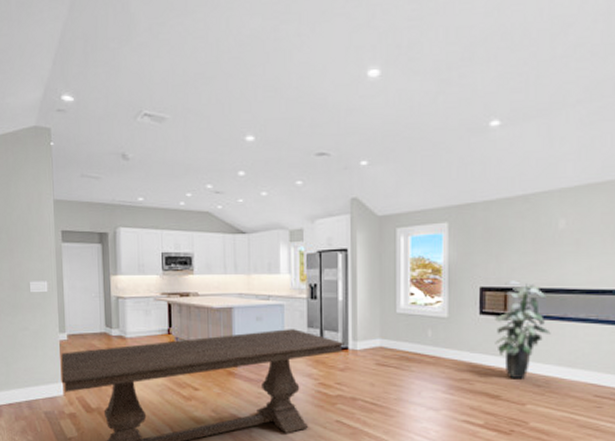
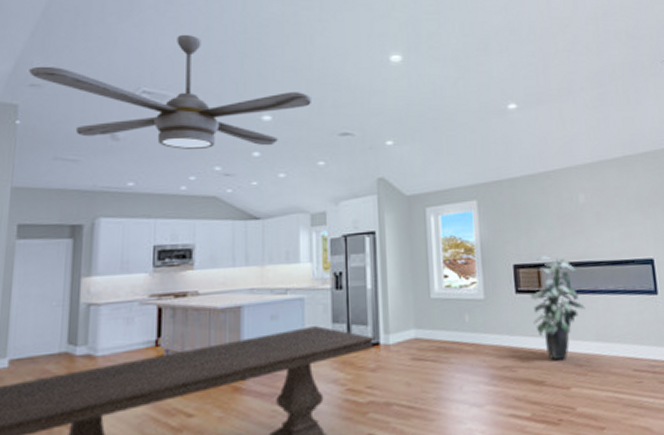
ceiling fan: none [55,56,291,168] -> present [29,34,313,149]

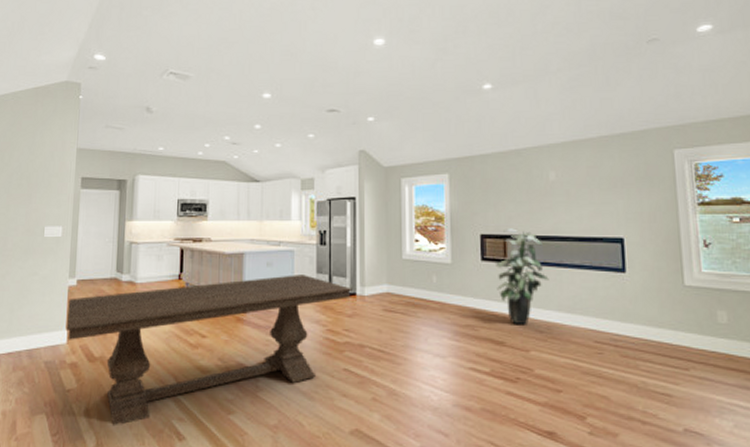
ceiling fan: present [29,34,313,149] -> none [88,23,305,121]

